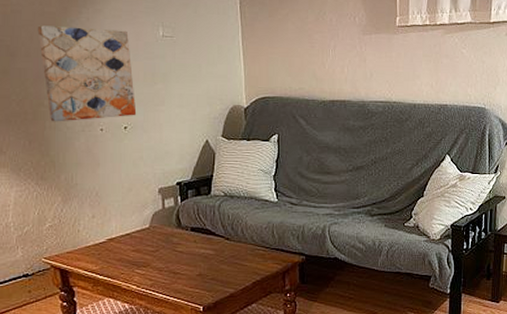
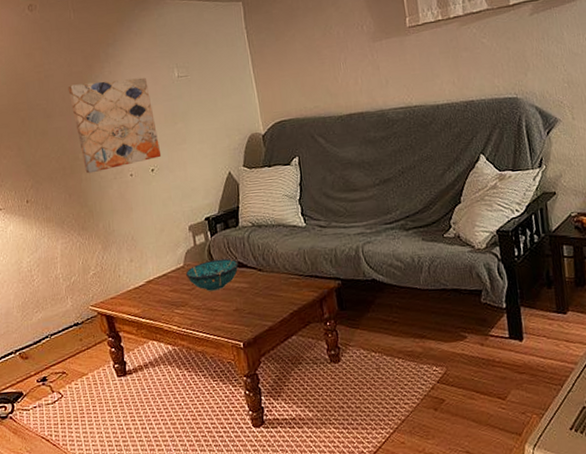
decorative bowl: none [151,224,207,256] -> present [186,258,239,292]

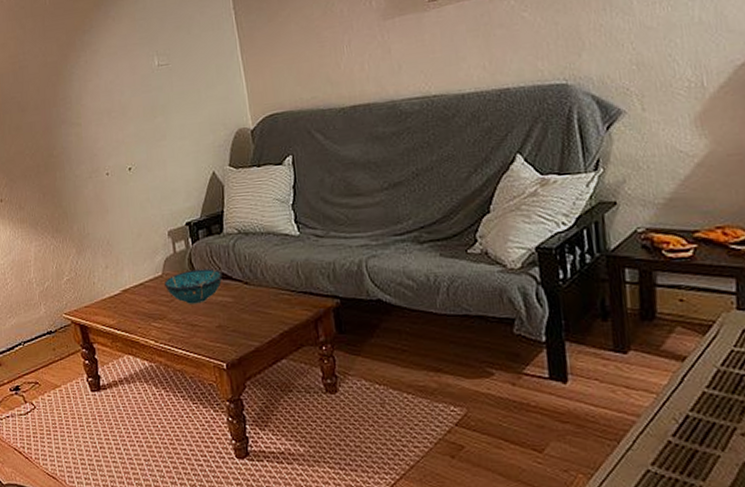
wall art: present [68,77,162,174] -> none [42,66,140,172]

